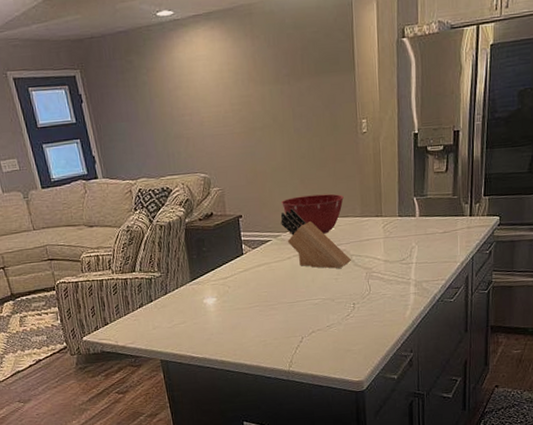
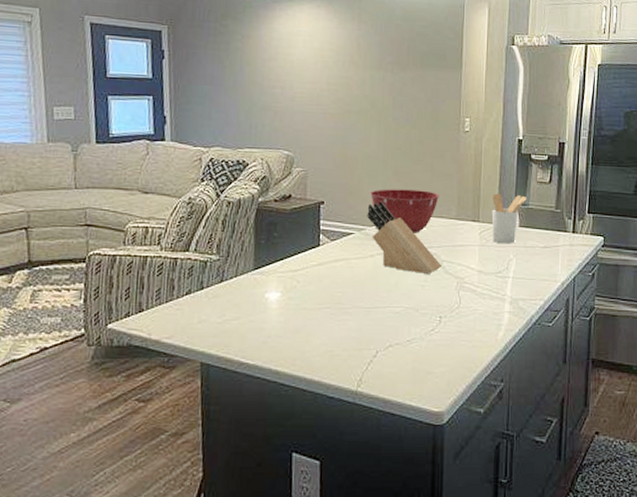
utensil holder: none [392,187,425,234] -> present [491,193,527,244]

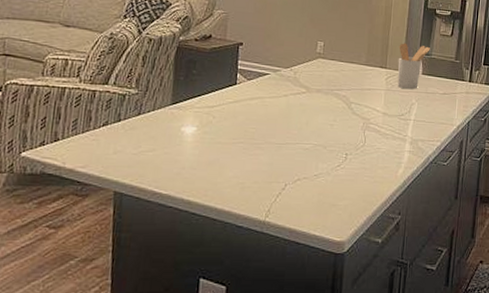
knife block: present [367,201,441,274] -> none [283,45,350,114]
mixing bowl: present [369,189,439,233] -> none [286,34,351,77]

